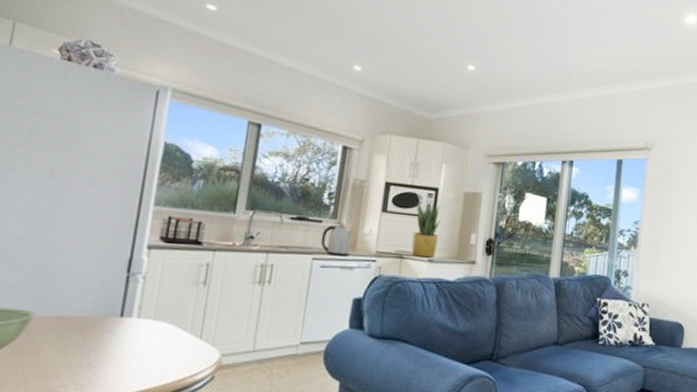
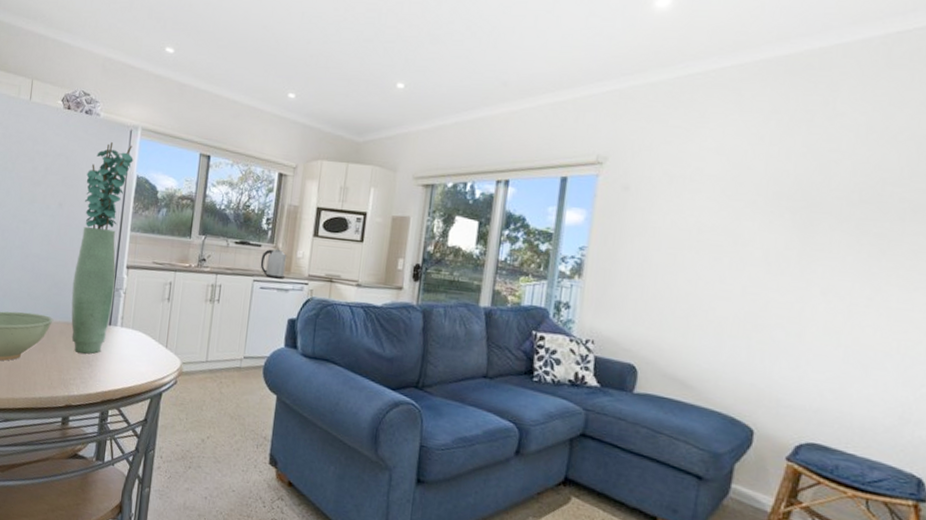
vase: none [63,103,161,354] -> present [71,142,134,354]
dish rack: present [158,215,207,246] -> none [134,239,169,267]
planter: present [411,202,441,258] -> none [340,227,369,283]

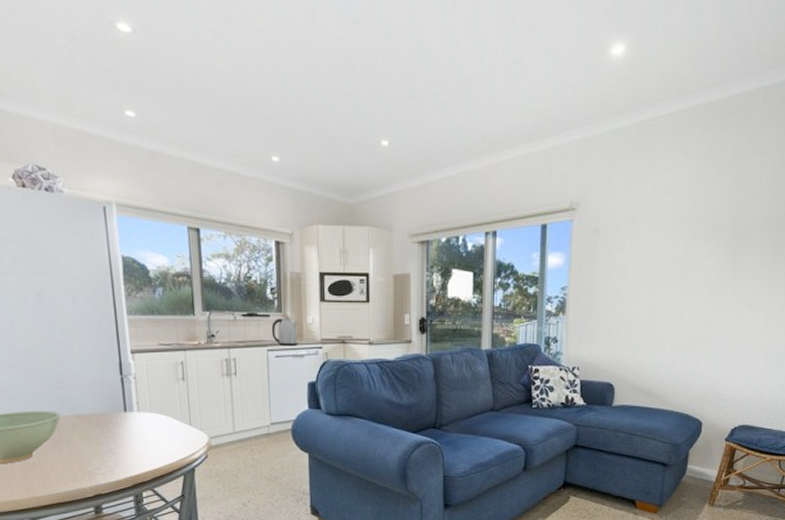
vase: present [71,142,134,354] -> none [63,221,125,443]

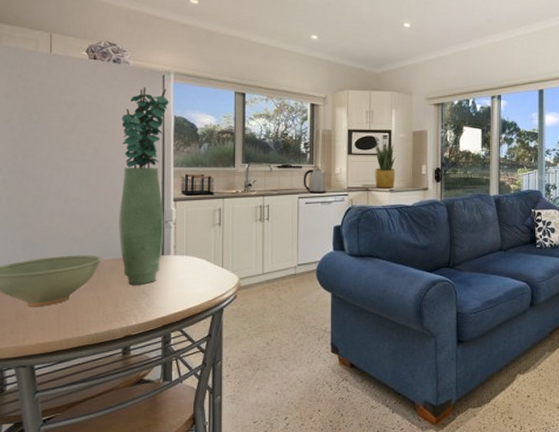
vase: none [63,221,125,443] -> present [119,87,169,285]
dish rack: none [136,322,175,347] -> present [181,173,215,196]
planter: none [351,289,375,341] -> present [375,144,396,188]

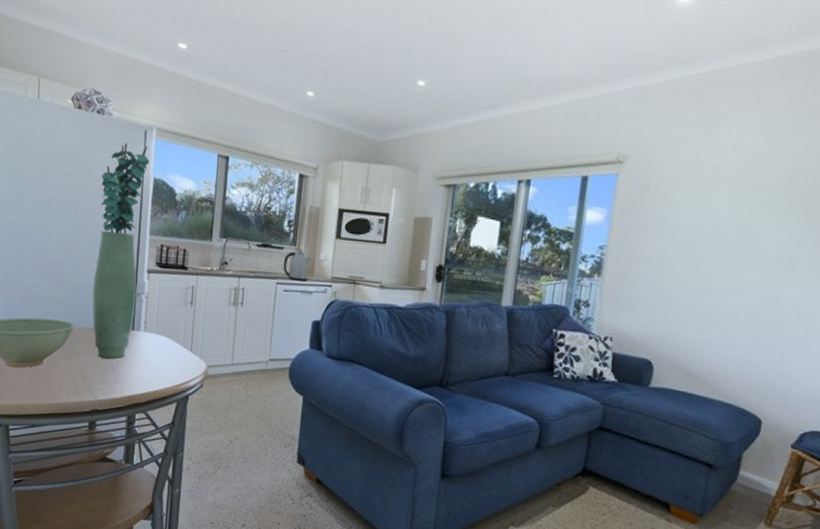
planter: present [375,144,396,188] -> none [364,228,391,284]

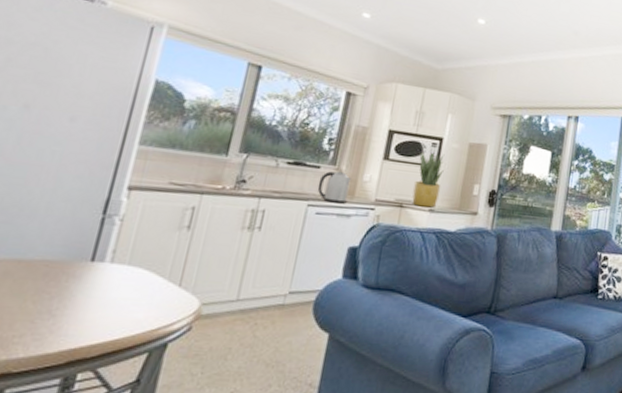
vase: present [92,143,150,359] -> none [23,37,153,301]
dish rack: present [155,243,190,271] -> none [141,155,196,189]
planter: none [364,228,391,284] -> present [412,151,445,208]

